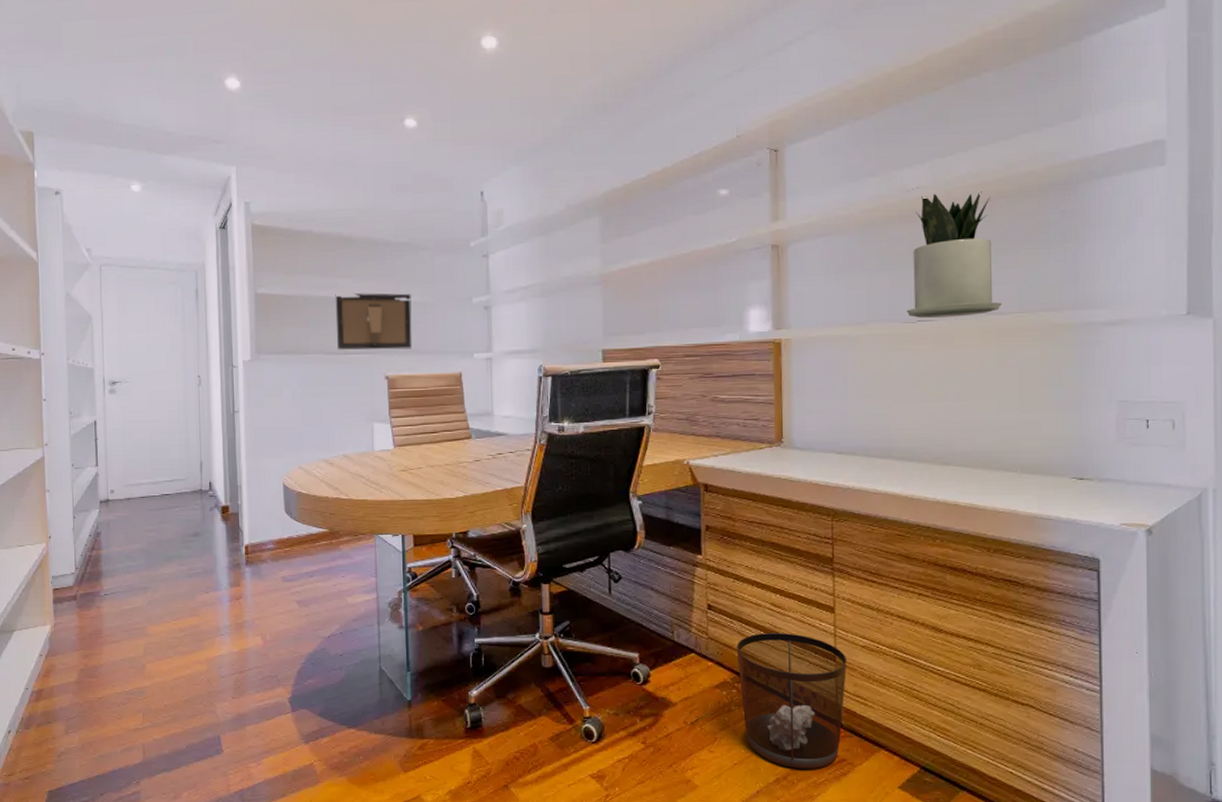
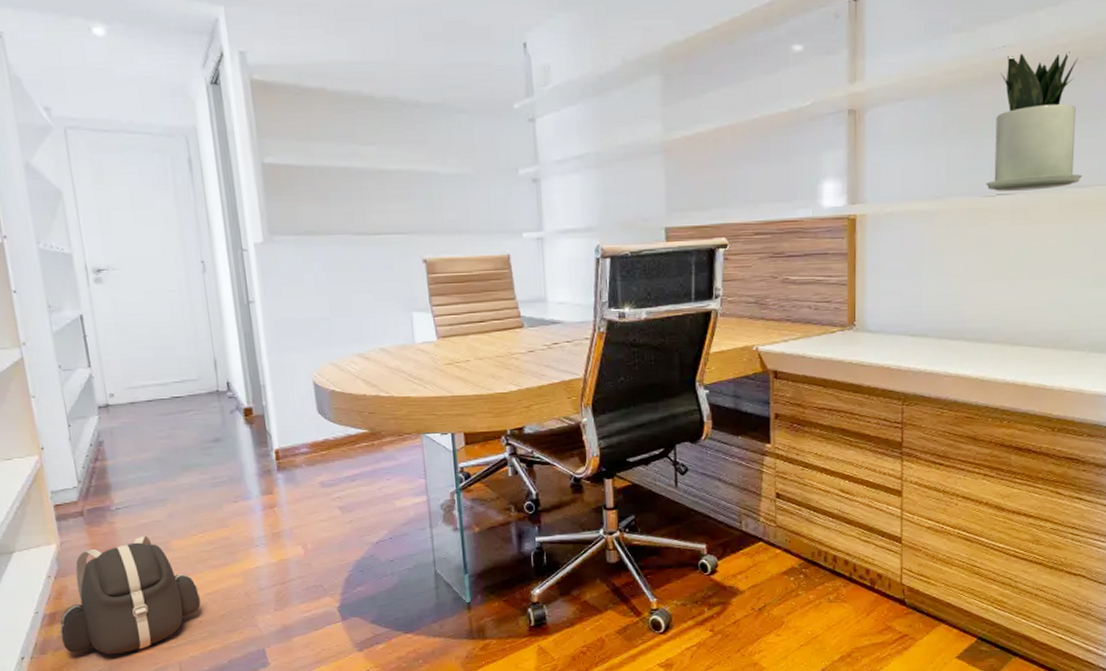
backpack: none [43,620,167,732] -> present [58,535,201,654]
picture frame: present [335,293,412,350] -> none [358,163,452,230]
waste bin: present [736,633,848,769] -> none [805,518,913,646]

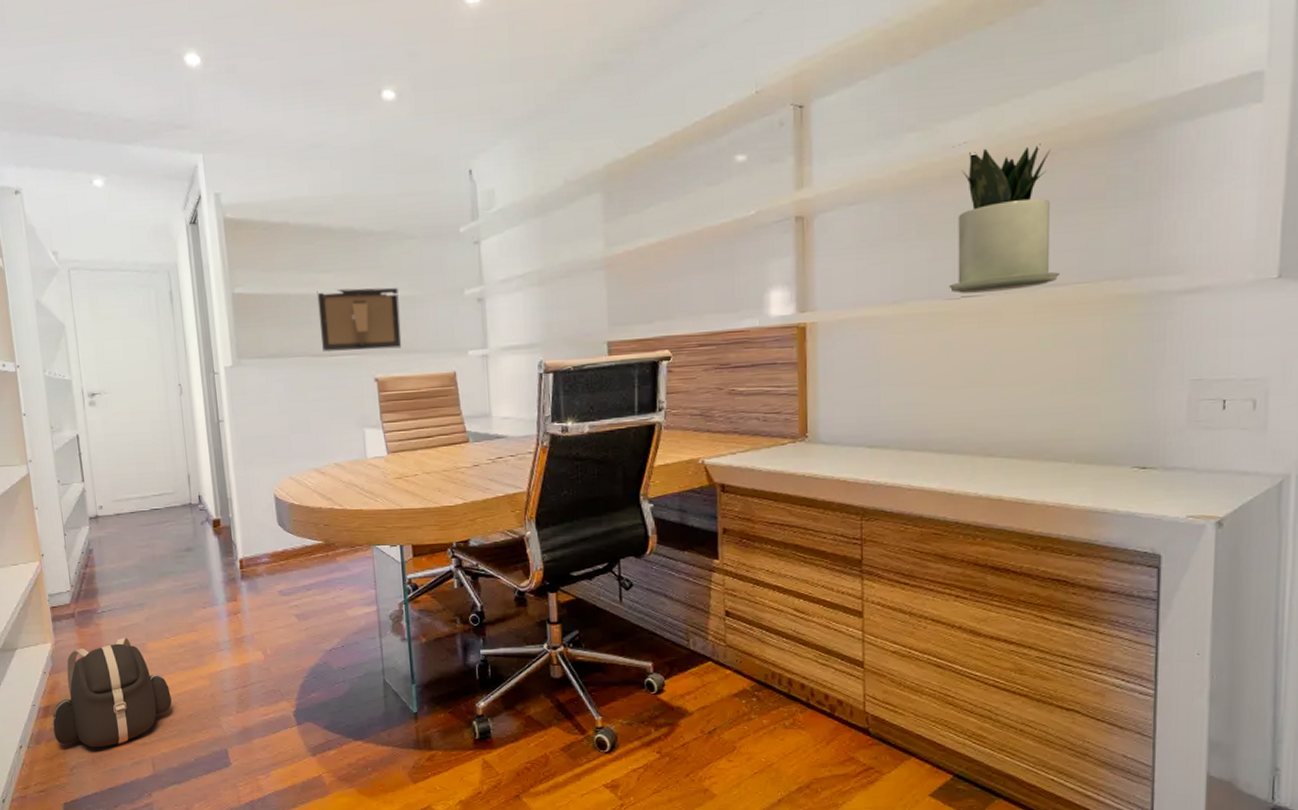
picture frame: none [358,163,452,230] -> present [317,287,402,352]

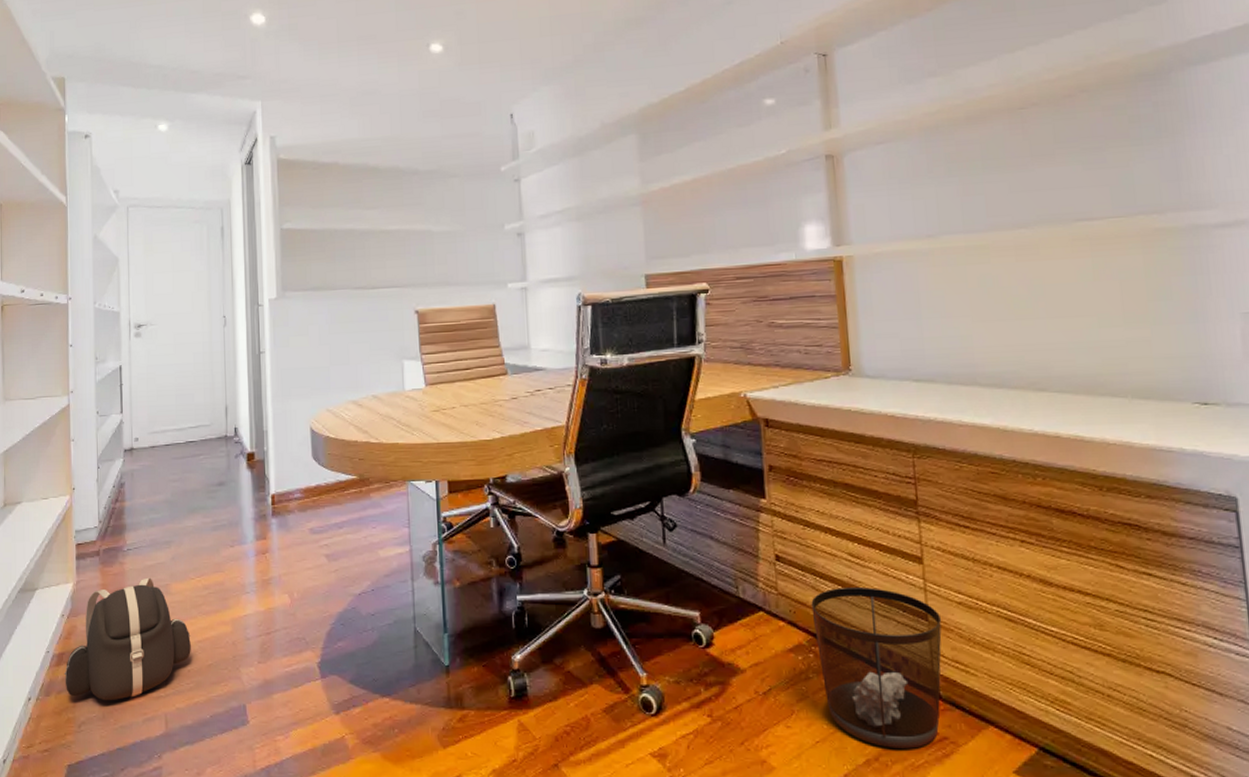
picture frame: present [317,287,402,352] -> none [362,223,443,284]
waste bin: none [757,639,876,777] -> present [811,587,942,749]
planter: present [948,143,1059,294] -> none [982,86,1093,228]

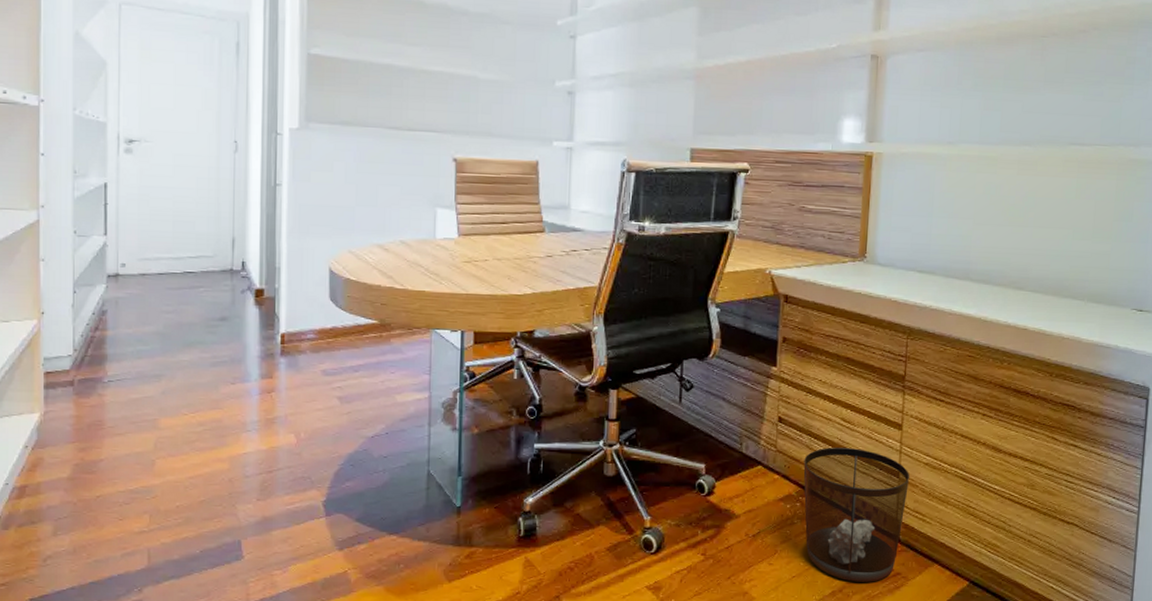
backpack: present [63,577,191,700] -> none [26,411,181,534]

